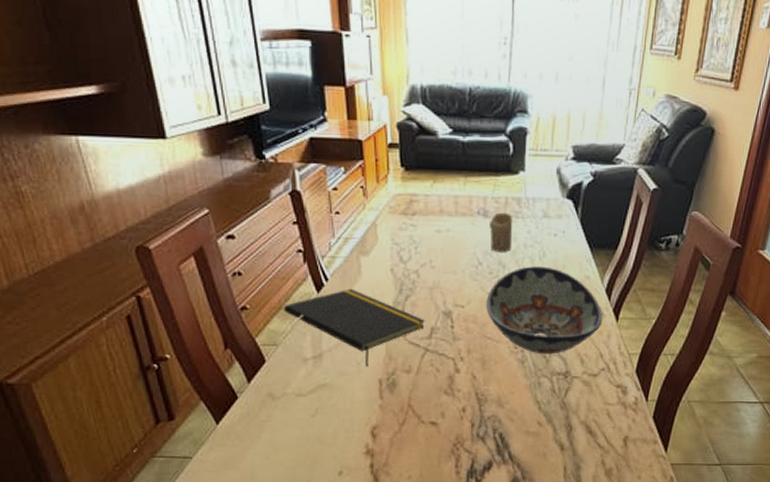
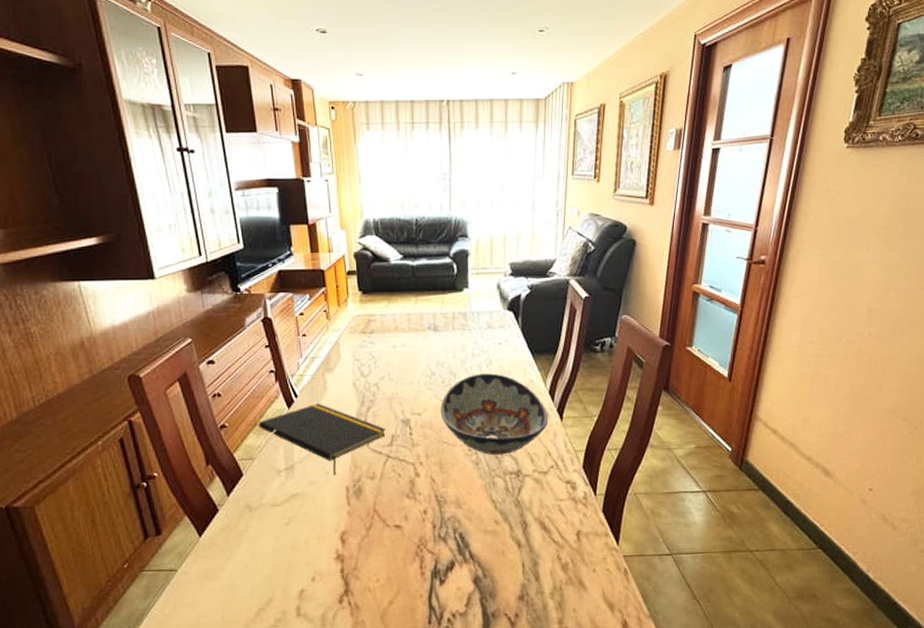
candle: present [489,212,513,252] -> none [440,326,461,362]

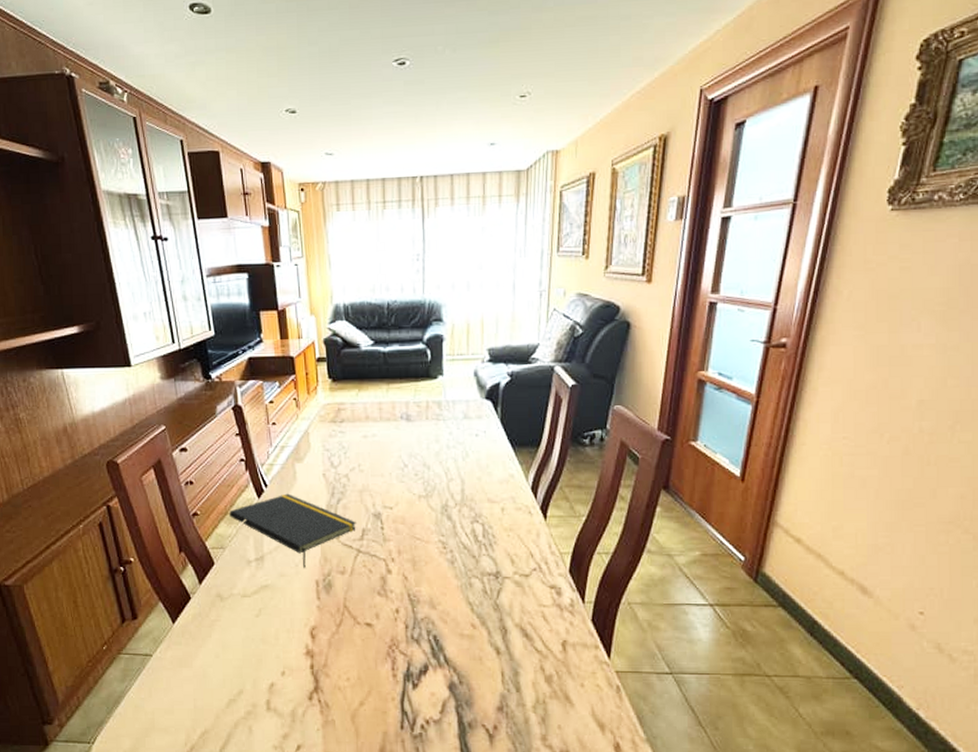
decorative bowl: present [440,373,549,455] -> none [413,466,531,555]

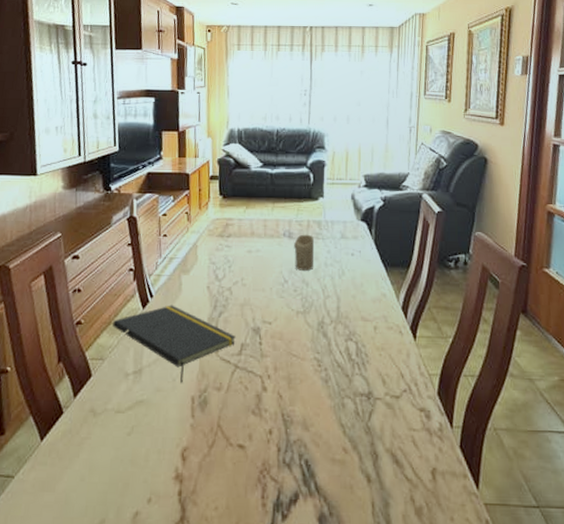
candle: none [413,416,436,454] -> present [294,234,315,271]

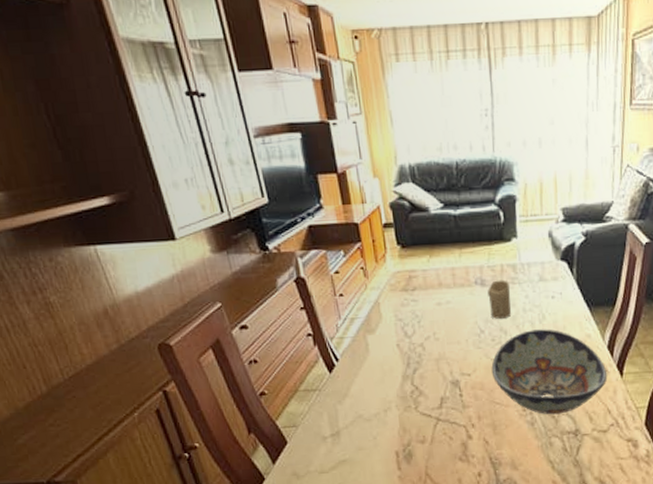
notepad: present [113,305,236,383] -> none [299,366,434,440]
decorative bowl: none [291,284,401,374] -> present [491,329,608,415]

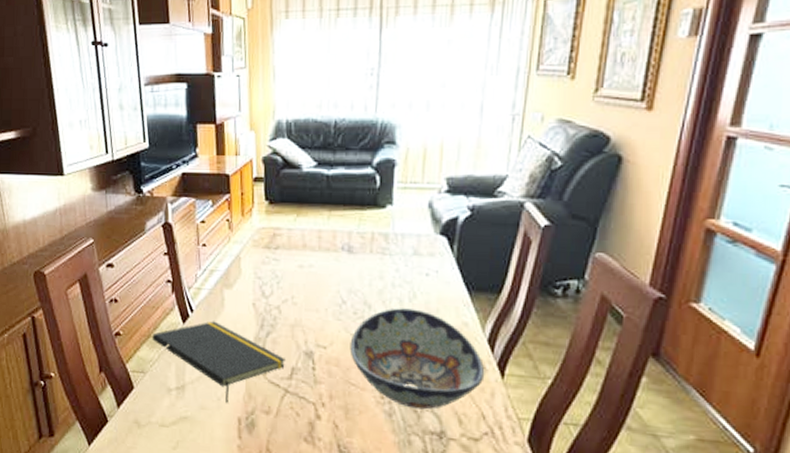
notepad: none [299,366,434,440] -> present [152,321,285,403]
candle: present [488,280,512,319] -> none [354,248,380,291]

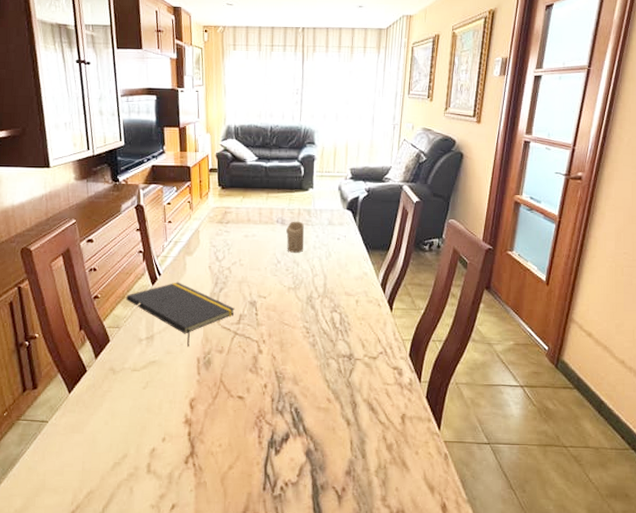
decorative bowl: present [349,308,485,410] -> none [283,264,380,339]
candle: none [354,248,380,291] -> present [286,221,305,253]

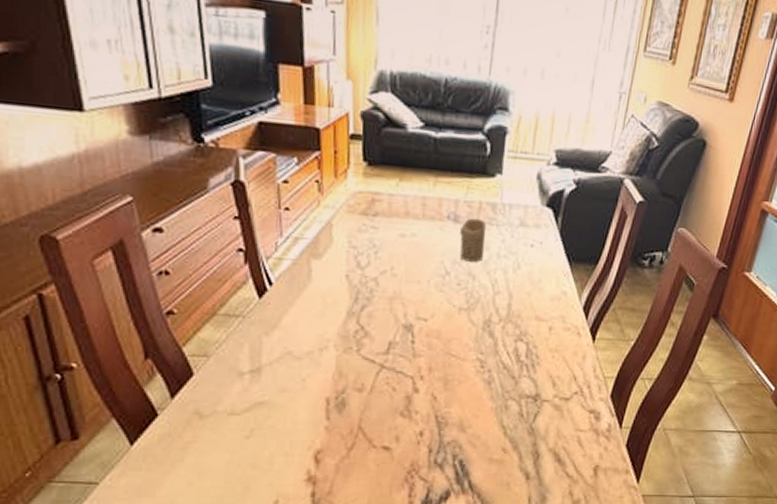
notepad: present [126,282,235,347] -> none [218,295,382,383]

